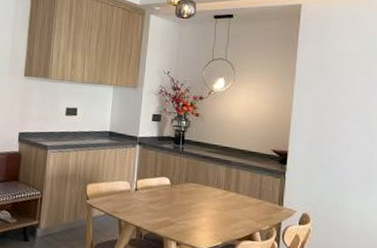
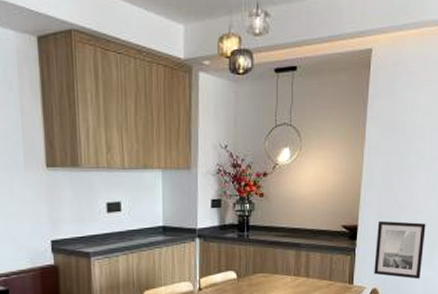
wall art: none [304,149,359,212] -> present [374,220,426,279]

